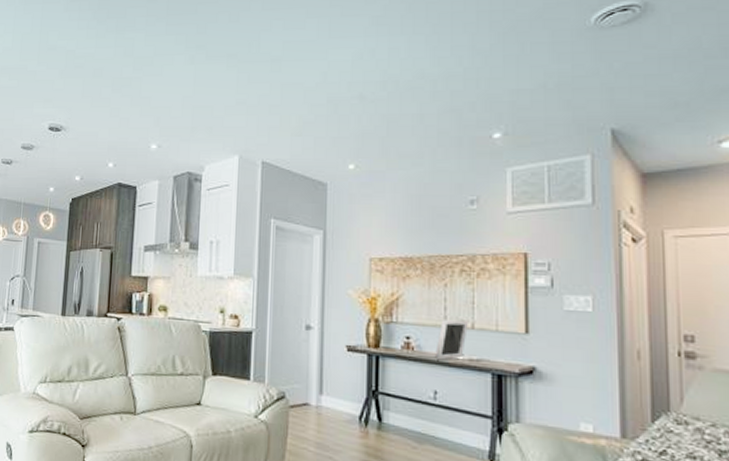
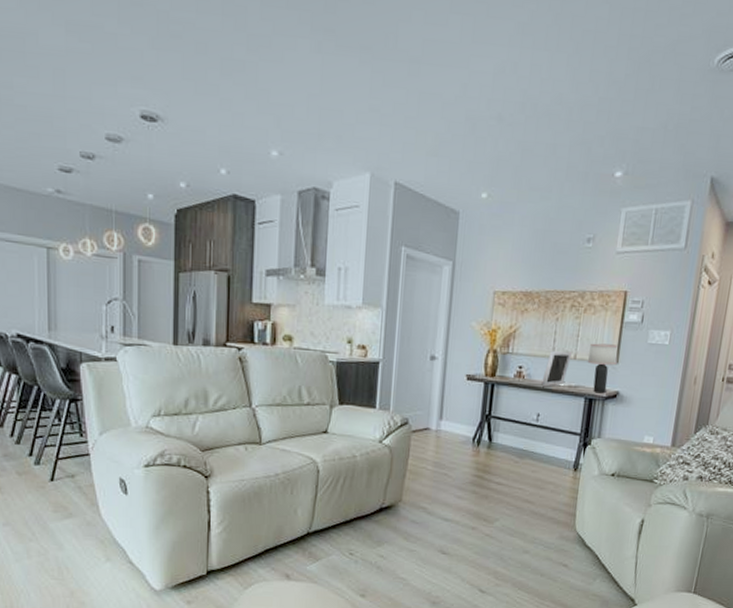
table lamp: none [488,310,527,369] -> present [587,343,618,394]

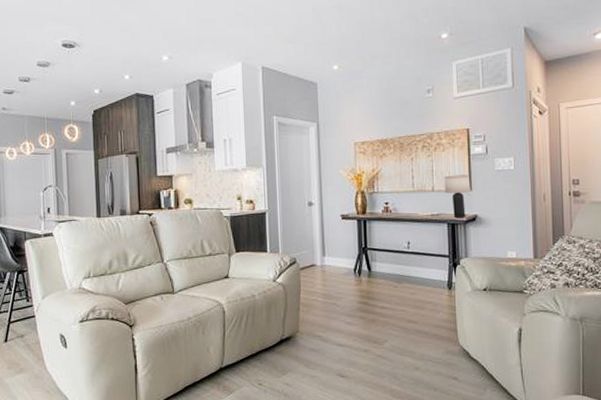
picture frame: present [541,350,573,387] -> none [407,185,430,218]

